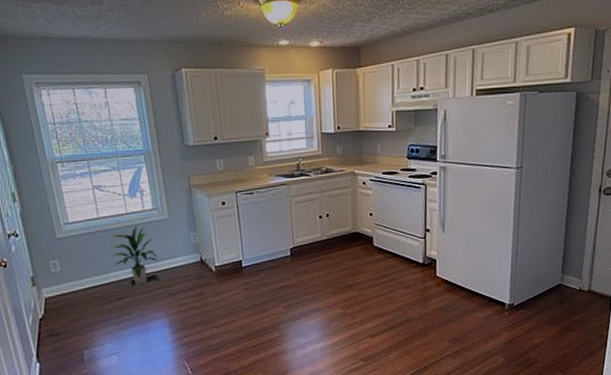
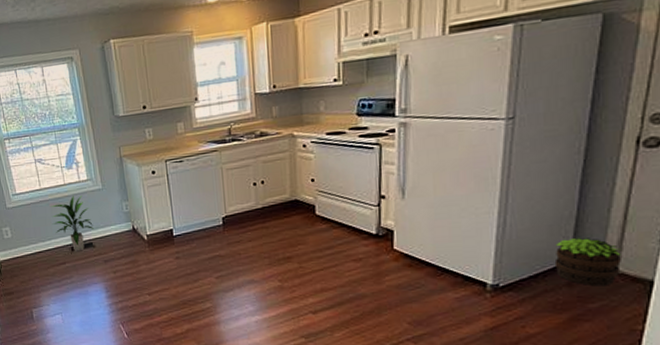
potted plant: none [550,264,593,303] -> present [554,238,621,286]

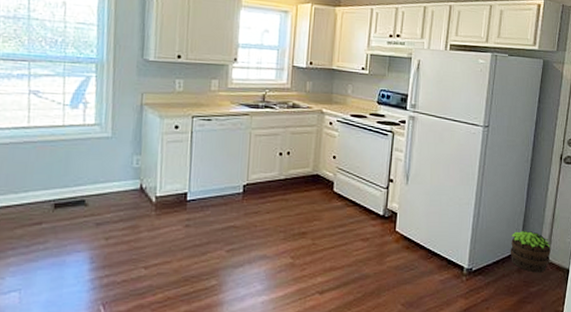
indoor plant: present [51,195,94,252] -> none [36,140,91,210]

